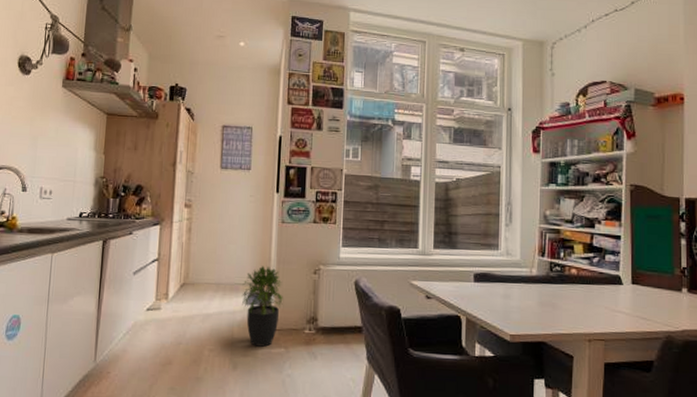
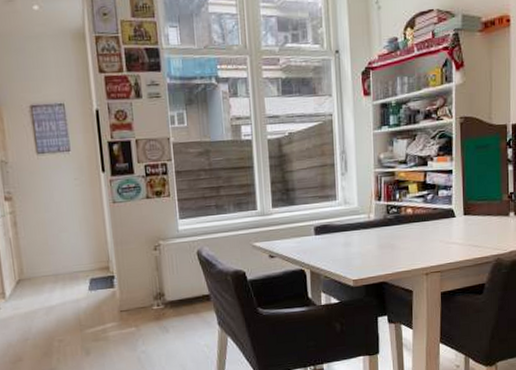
potted plant: present [241,265,283,347] -> none [81,249,127,330]

